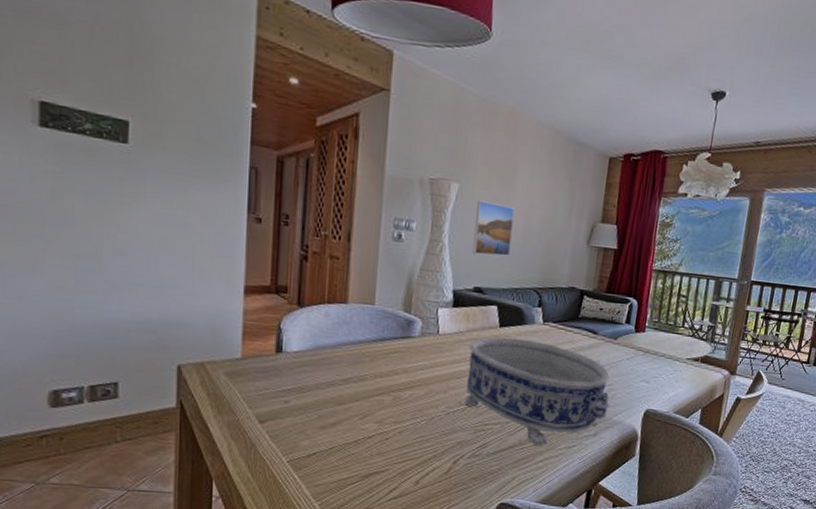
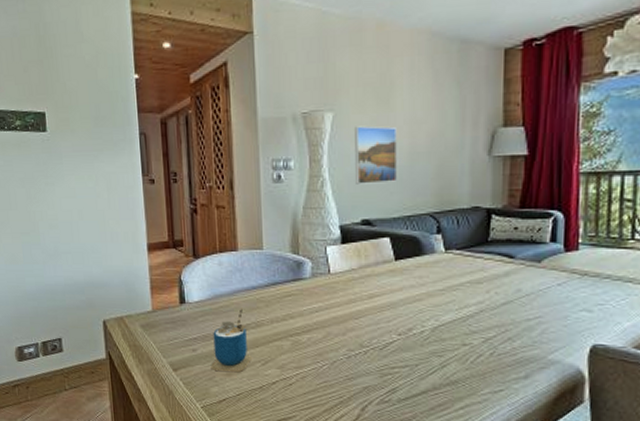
cup: none [303,361,350,427] -> present [211,308,252,373]
decorative bowl: present [465,337,610,446] -> none [364,271,541,390]

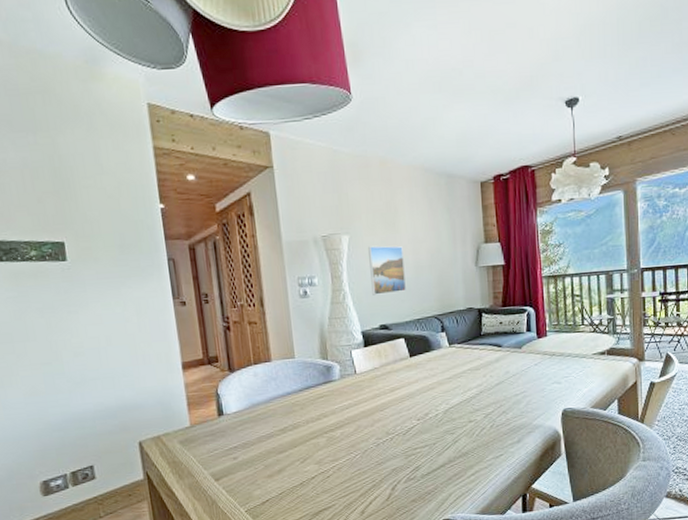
cup: present [211,308,252,373] -> none [252,413,291,475]

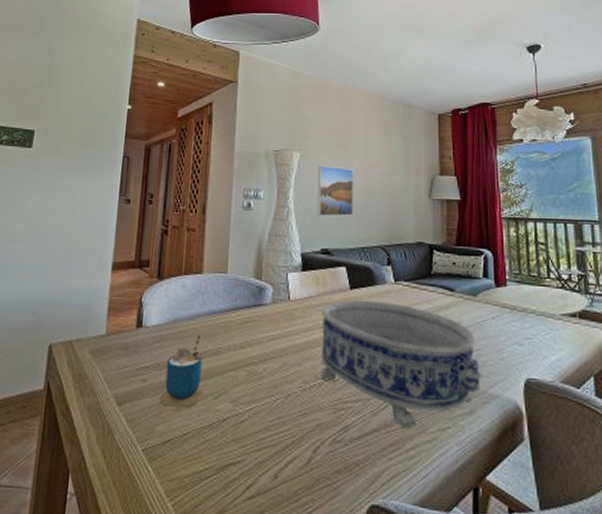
cup: none [252,413,291,475] -> present [159,333,204,408]
decorative bowl: none [386,364,527,461] -> present [321,300,482,428]

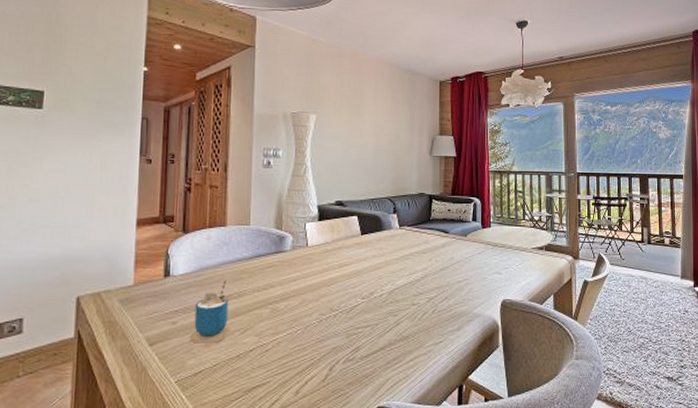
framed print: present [317,165,354,217] -> none [332,126,365,173]
decorative bowl: present [321,300,482,428] -> none [336,243,468,345]

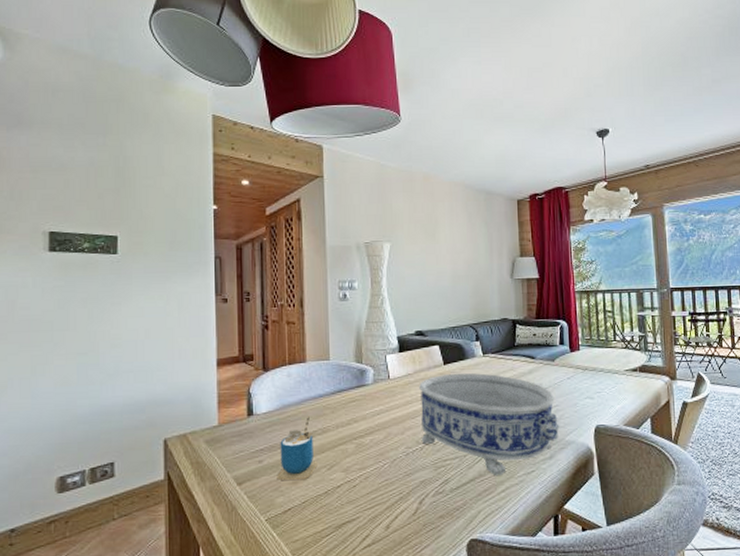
decorative bowl: none [336,243,468,345] -> present [419,372,560,475]

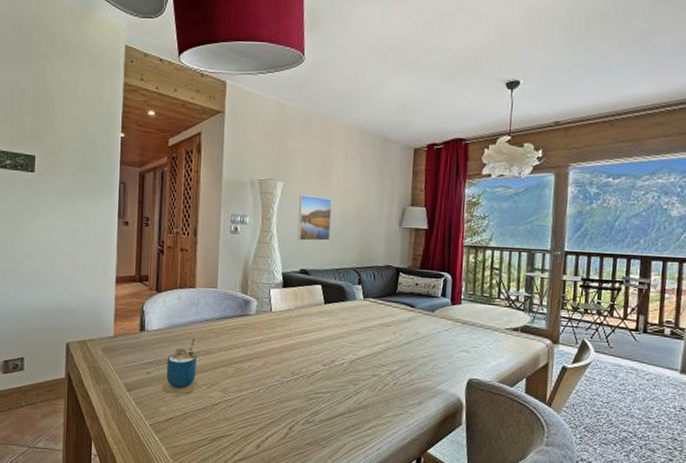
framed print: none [408,254,443,302] -> present [297,194,332,241]
decorative bowl: present [419,372,560,475] -> none [297,313,432,414]

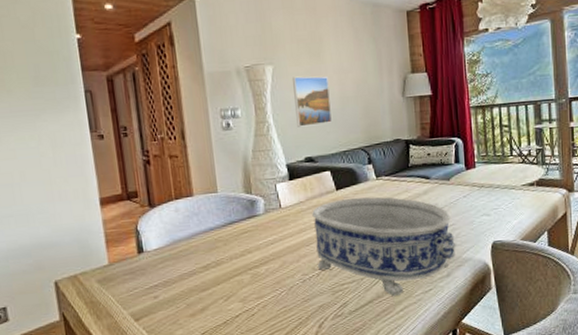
cup: present [162,337,199,394] -> none [174,249,214,314]
decorative bowl: none [297,313,432,414] -> present [312,197,456,296]

